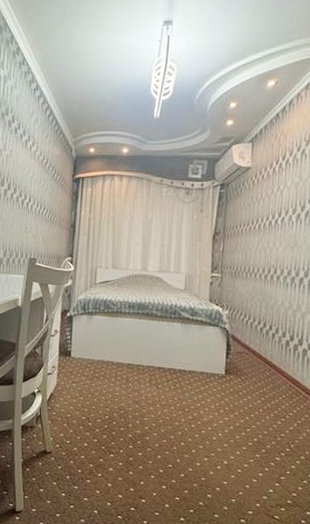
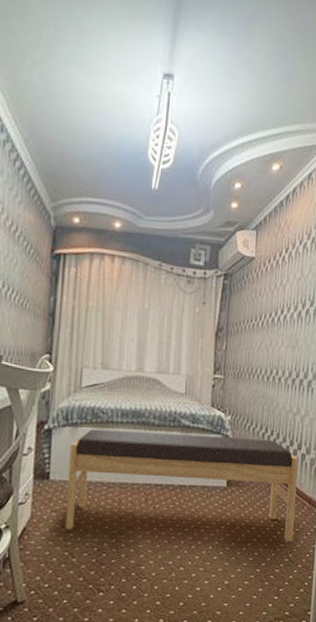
bench: none [82,318,300,433] -> present [64,429,299,542]

